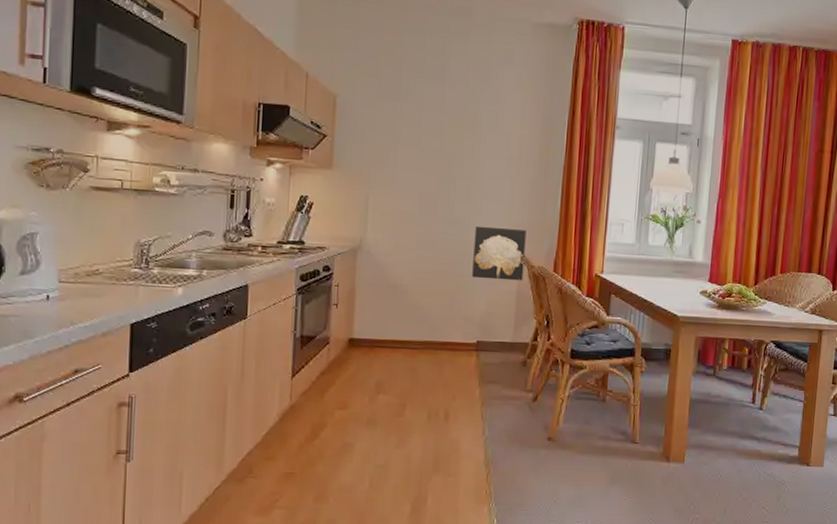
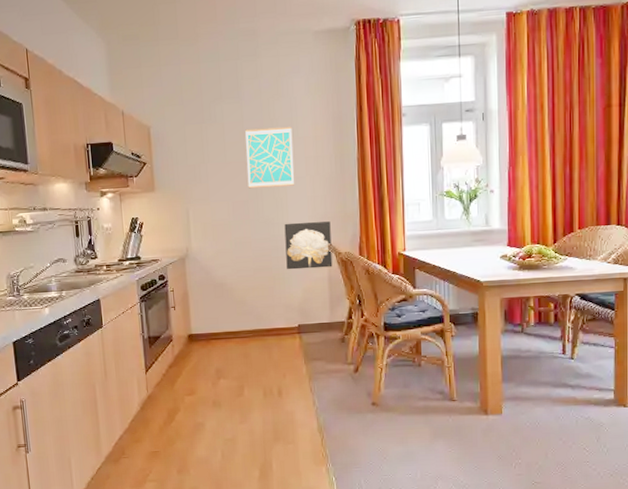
wall art: none [440,116,497,186] -> present [245,126,294,189]

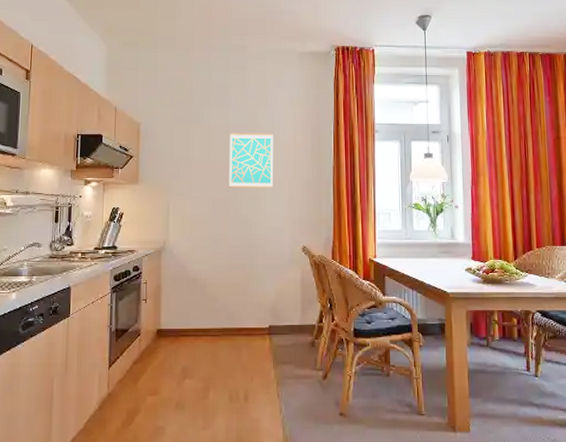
wall art: present [284,221,333,270] -> none [261,223,306,269]

